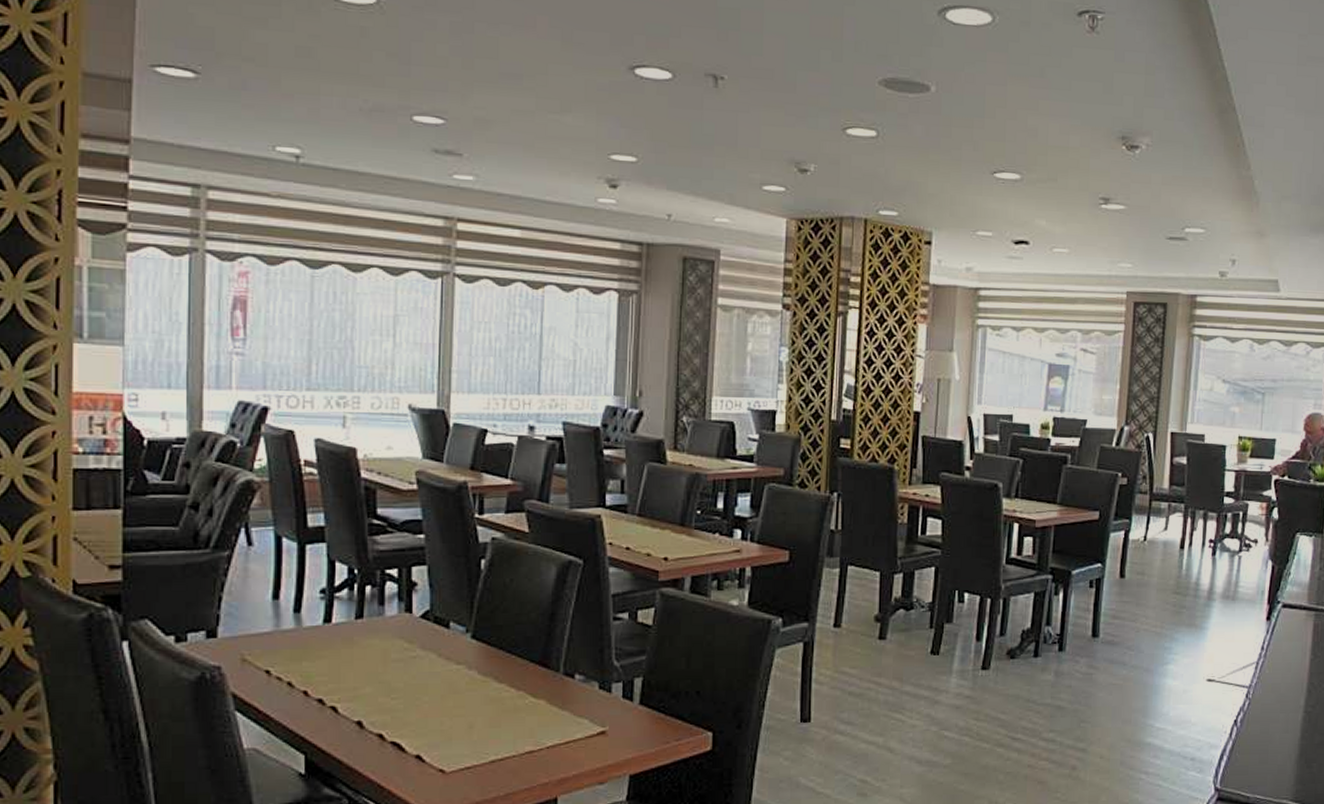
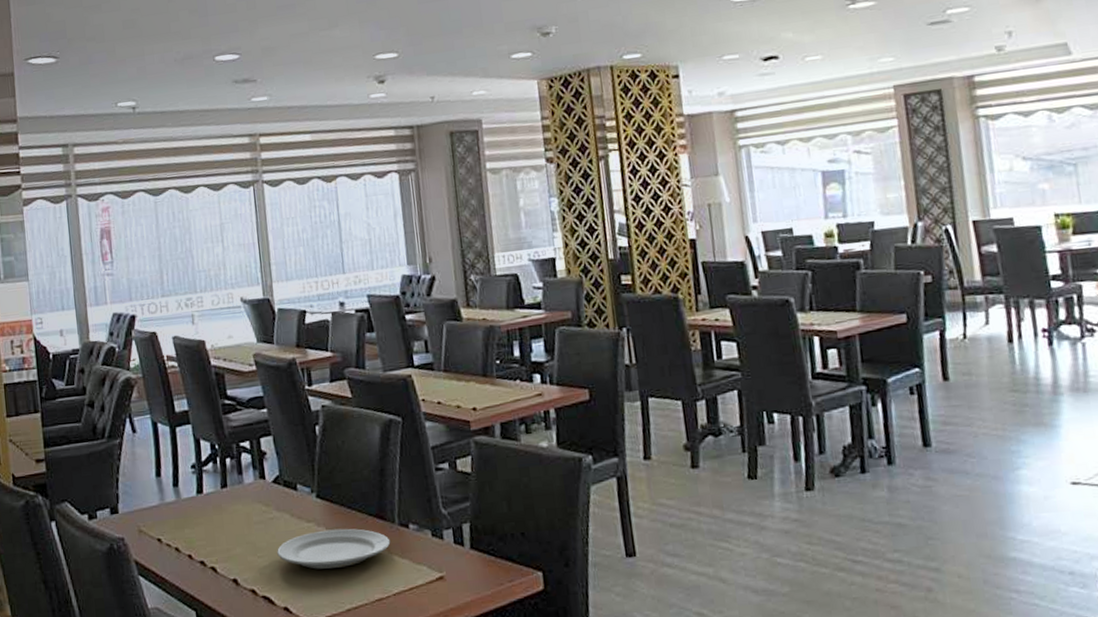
plate: none [416,674,552,716] -> present [277,528,391,569]

